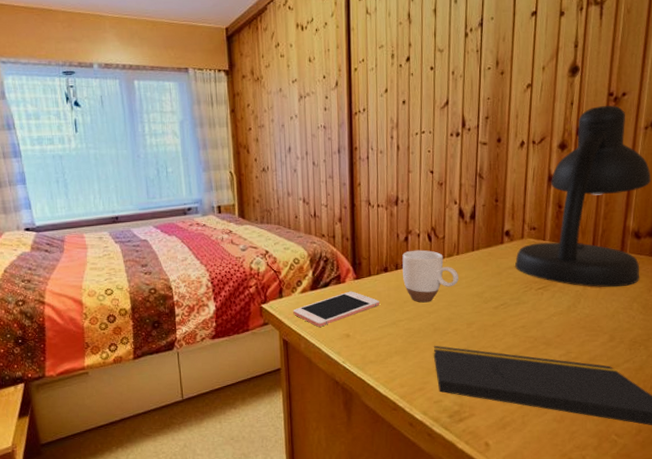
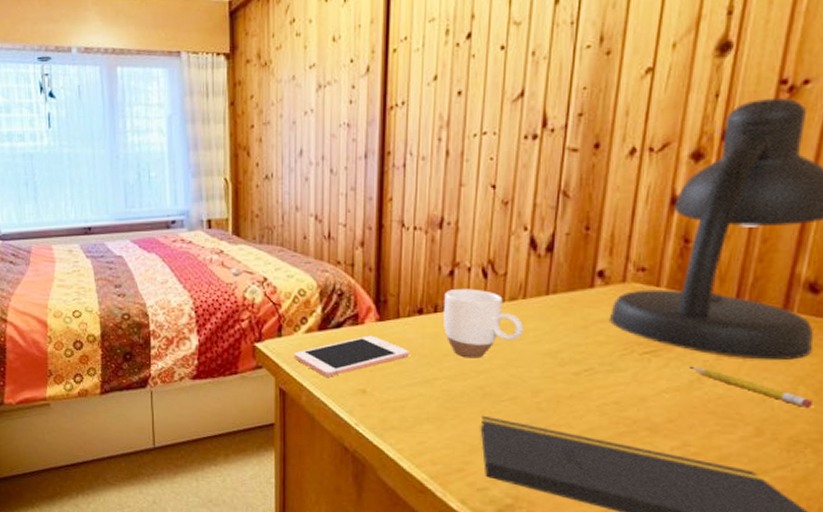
pencil: none [568,295,643,318] -> present [690,366,814,408]

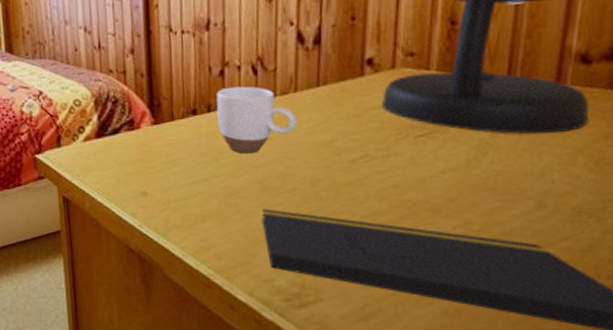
cell phone: present [294,335,409,377] -> none [74,139,186,182]
pencil: present [690,366,814,408] -> none [466,145,594,178]

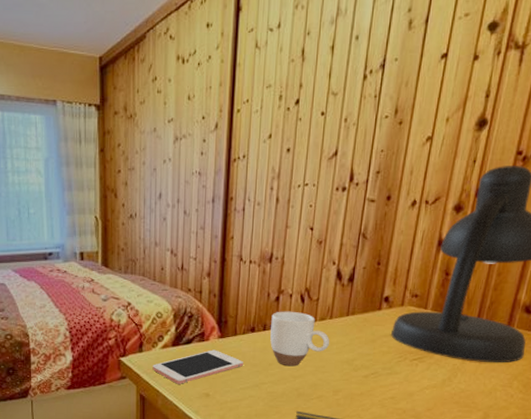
cell phone: none [74,139,186,182] -> present [152,349,243,384]

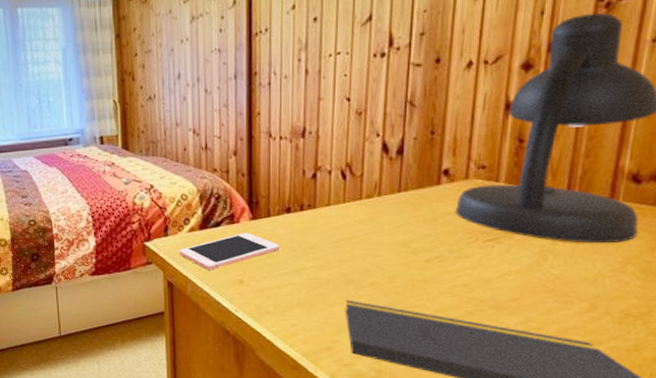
mug: present [270,311,330,367] -> none [309,189,381,250]

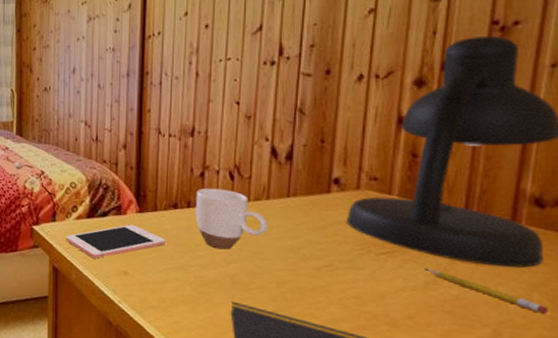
mug: none [309,189,381,250] -> present [196,188,269,250]
pencil: none [529,250,641,284] -> present [425,268,550,314]

